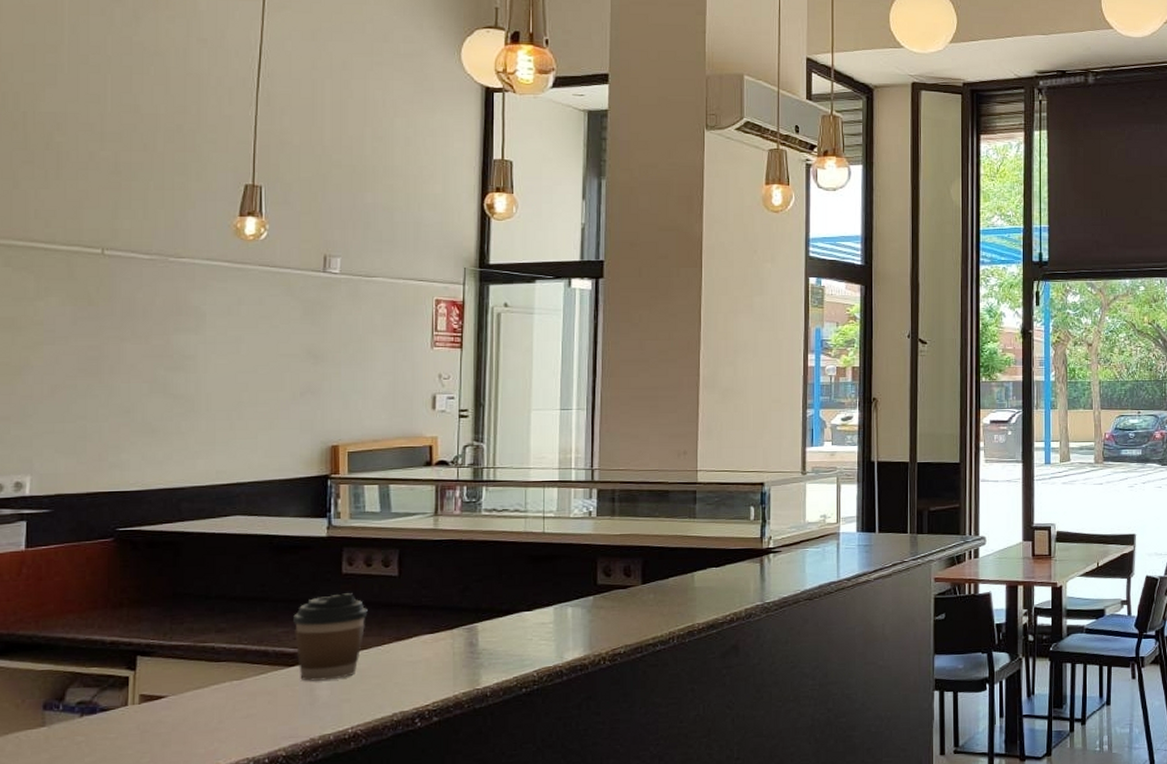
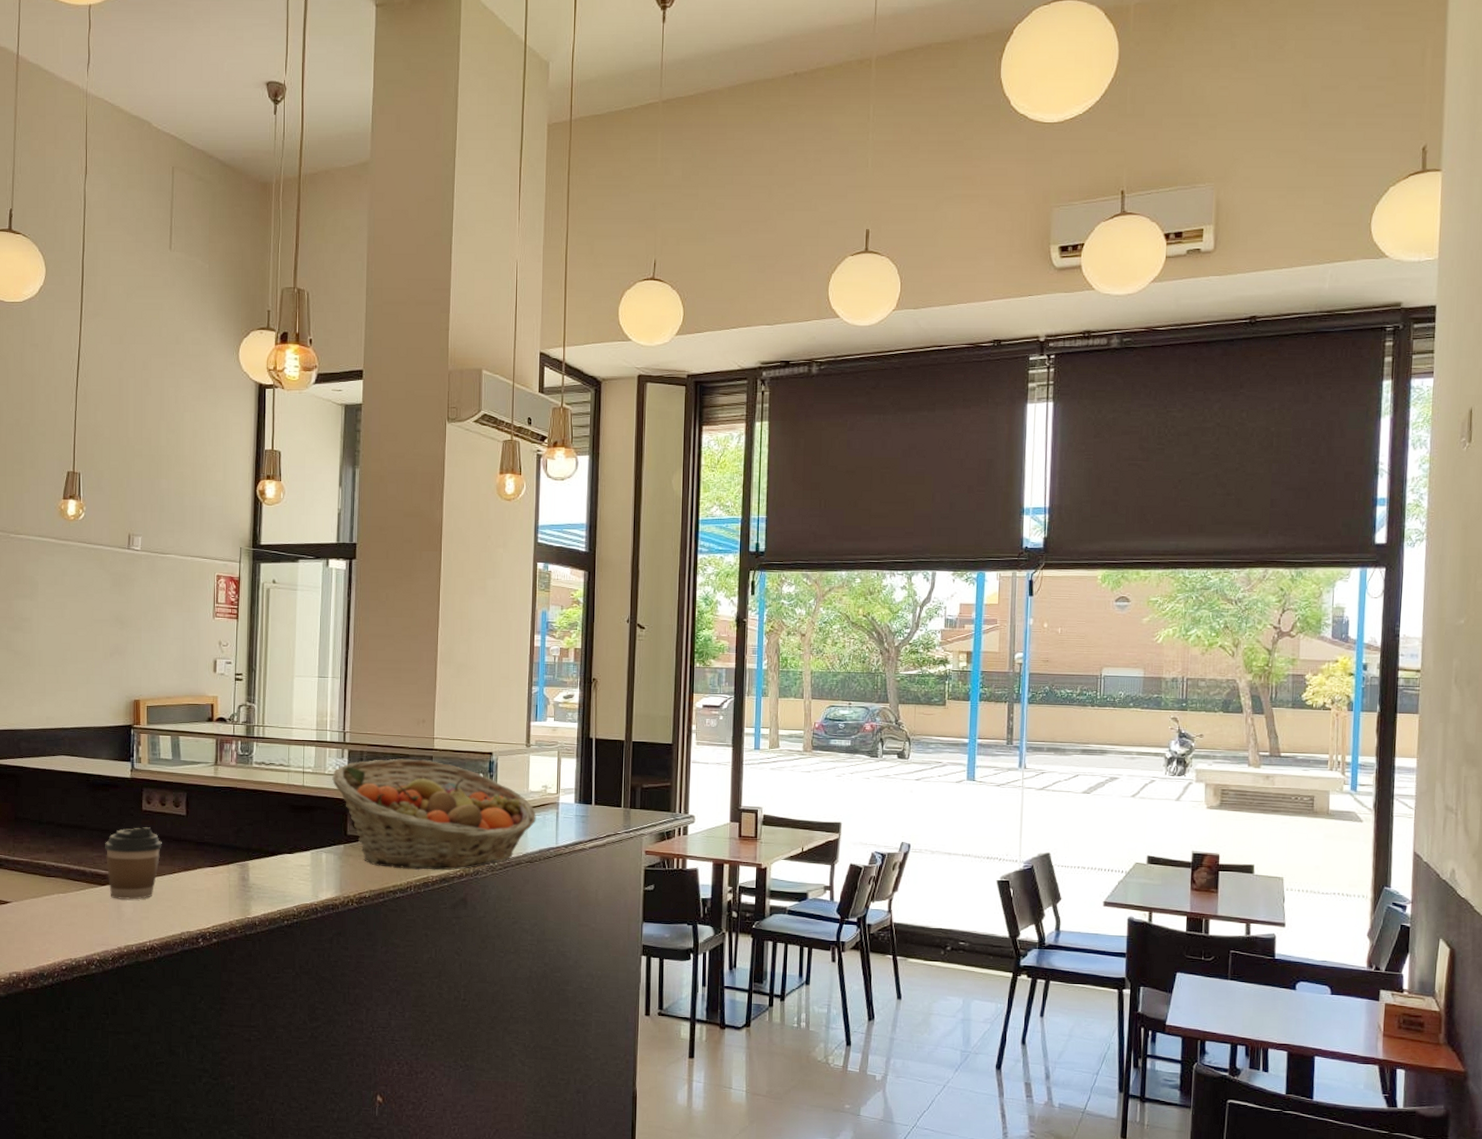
fruit basket: none [578,494,815,619] -> present [332,758,536,871]

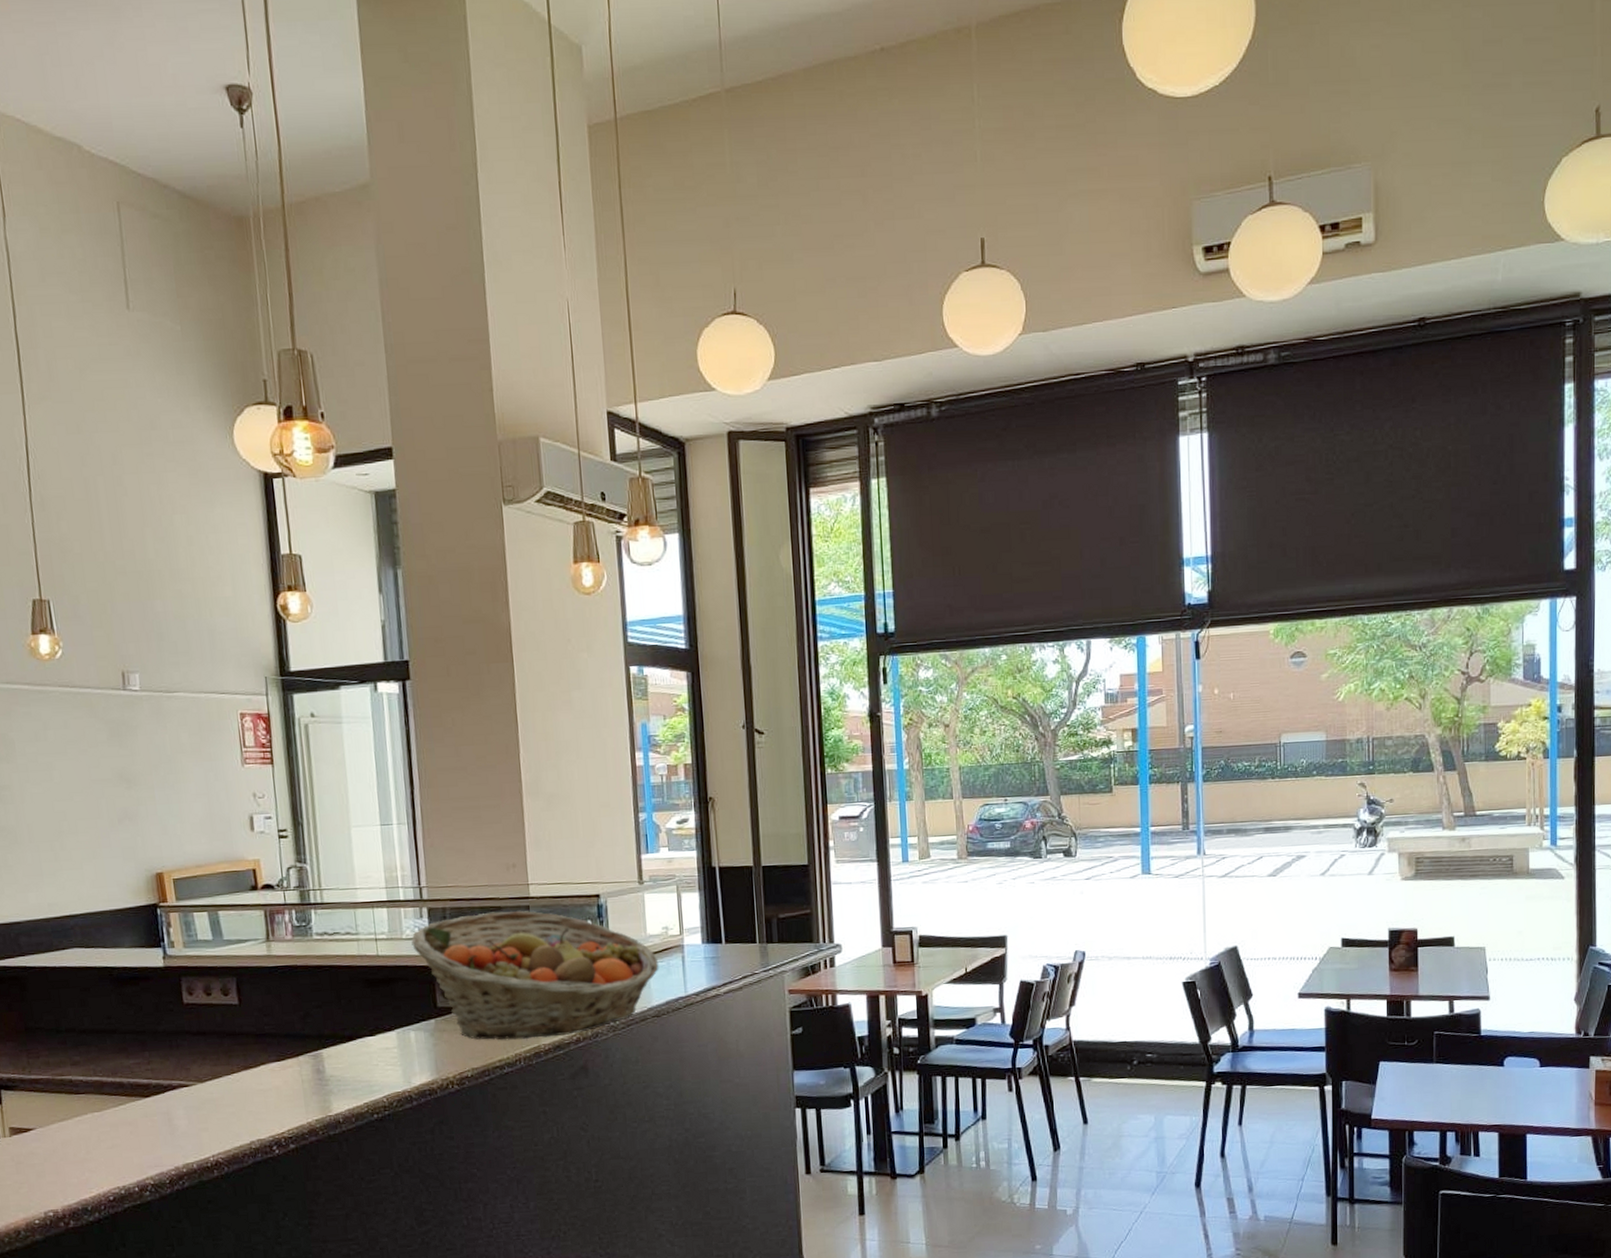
coffee cup: present [105,827,162,900] -> none [142,1023,214,1112]

